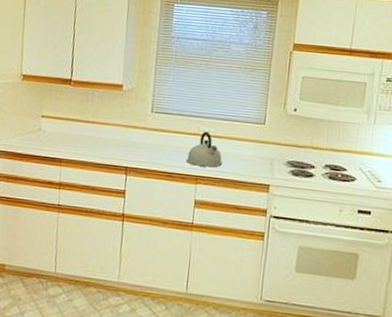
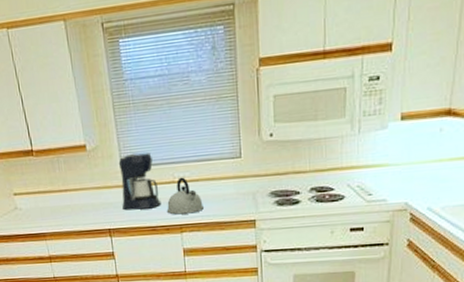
coffee maker: none [144,101,183,155] -> present [118,151,162,210]

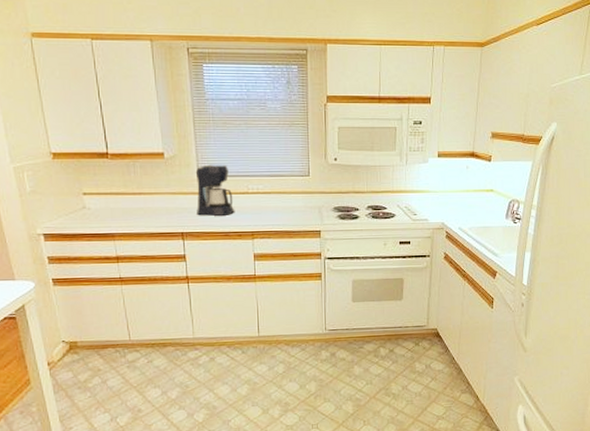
kettle: present [166,177,204,215] -> none [239,189,274,223]

